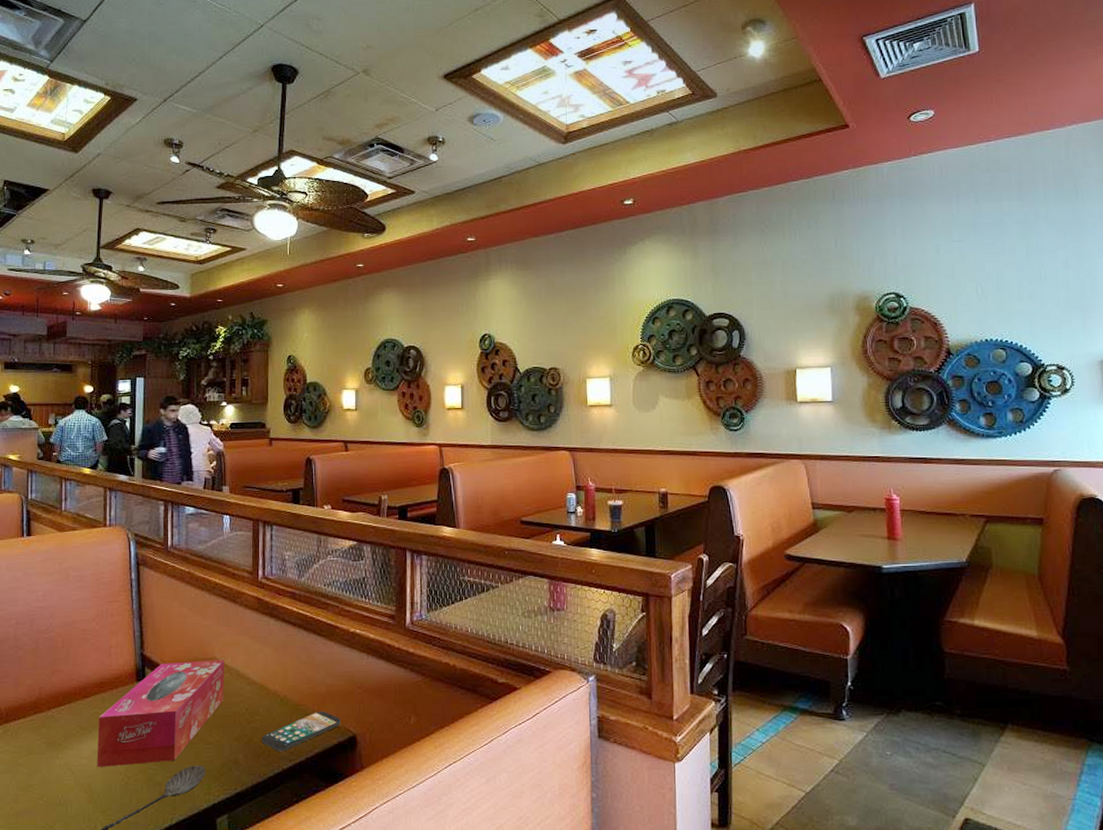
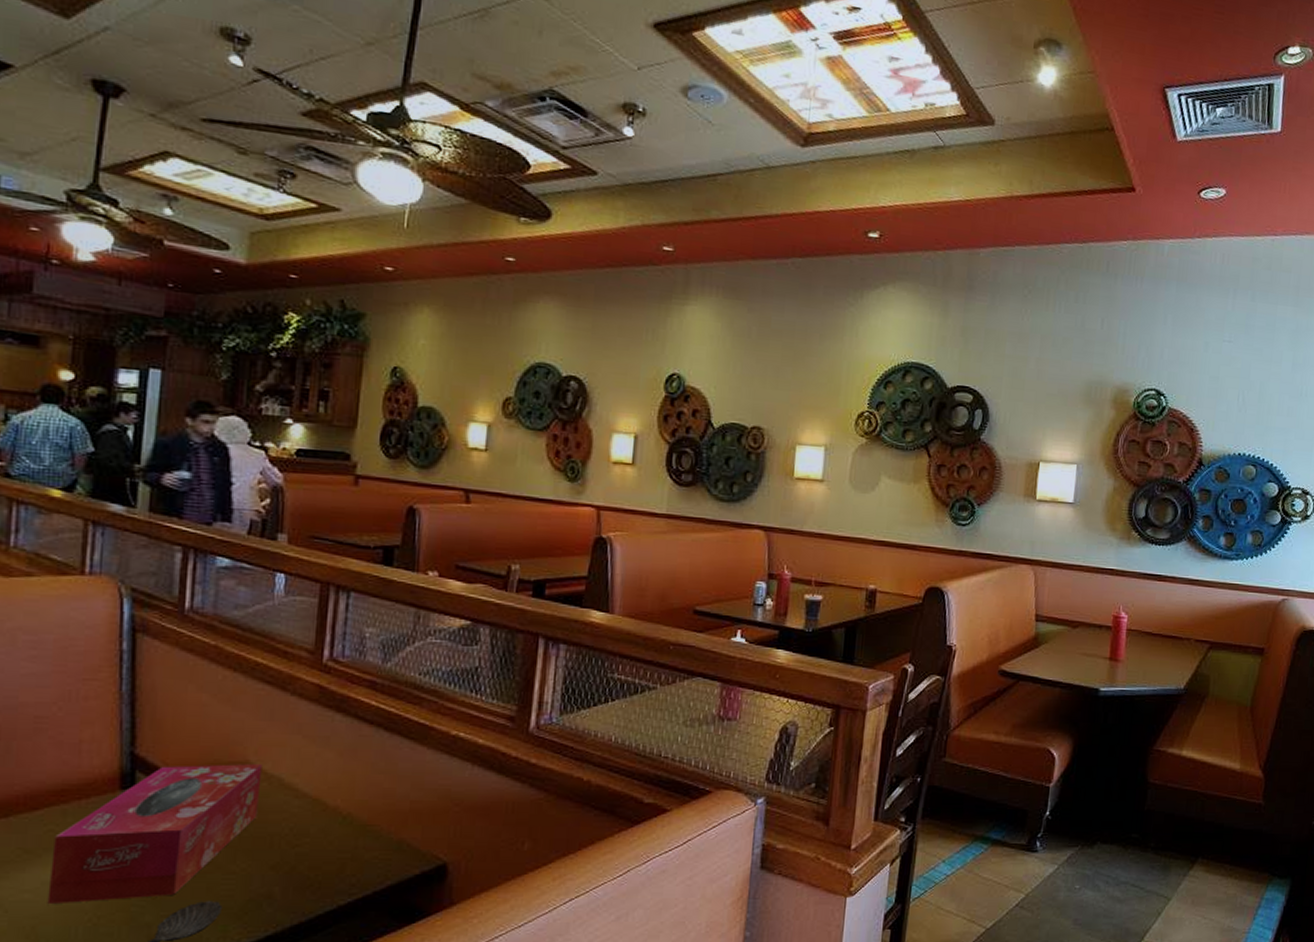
smartphone: present [261,711,341,752] -> none [309,833,427,884]

